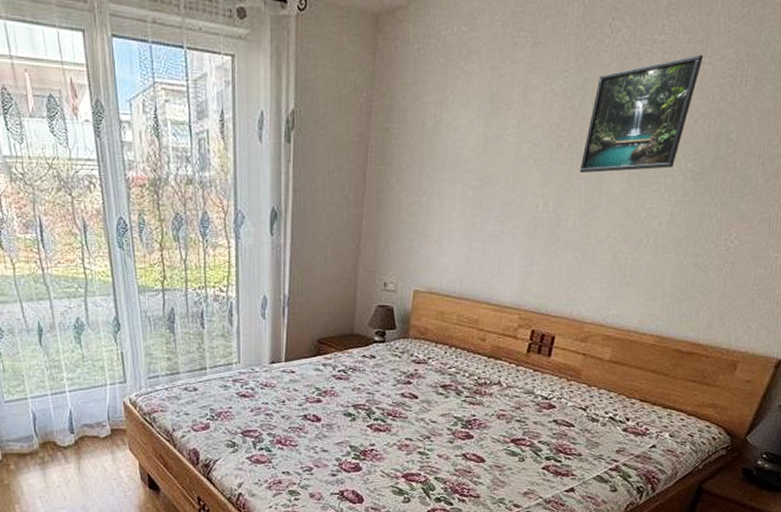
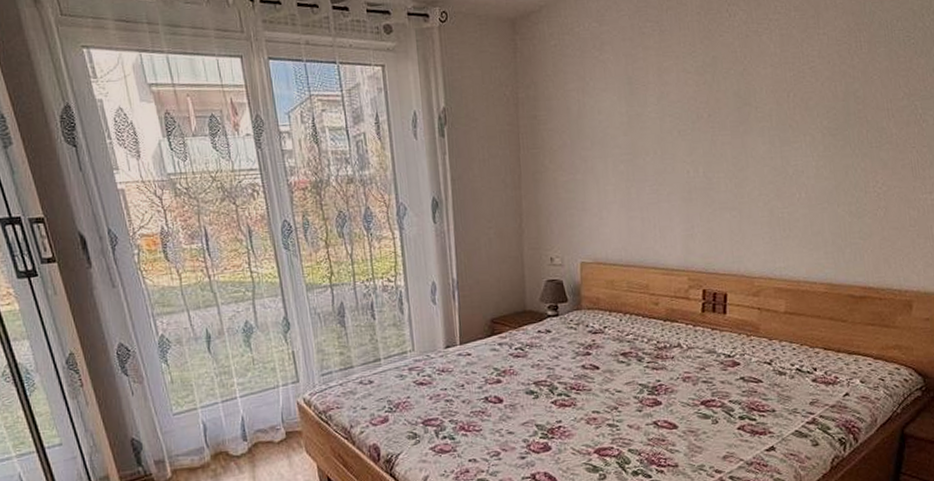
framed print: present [579,54,704,173] -> none [722,27,818,139]

